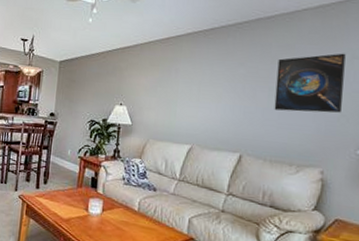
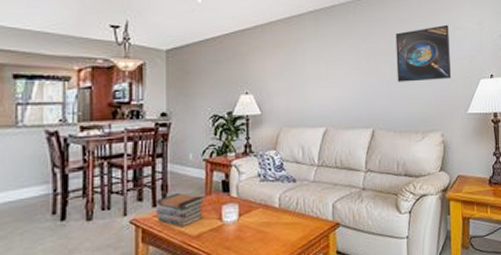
book stack: none [38,180,76,210] -> present [156,192,205,228]

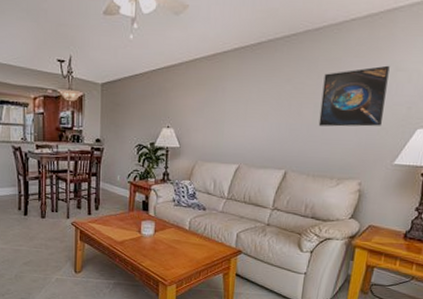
book stack: present [156,192,205,228] -> none [91,206,128,234]

